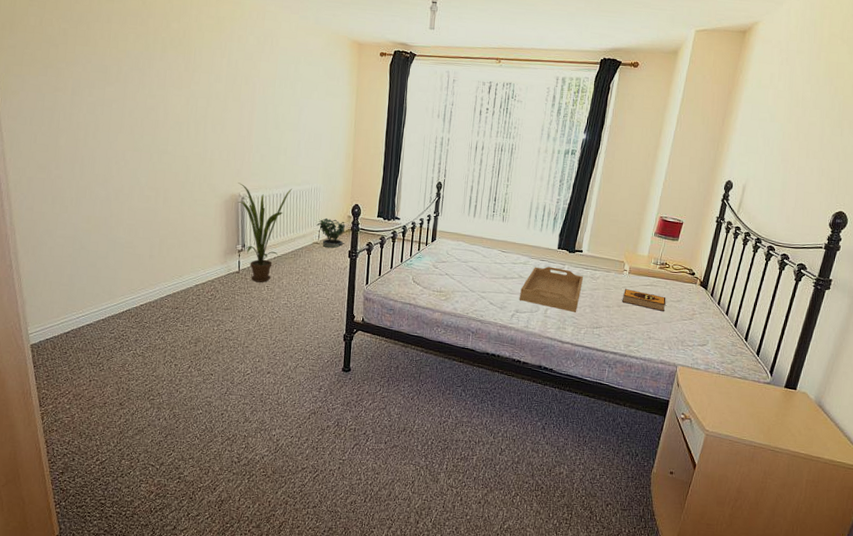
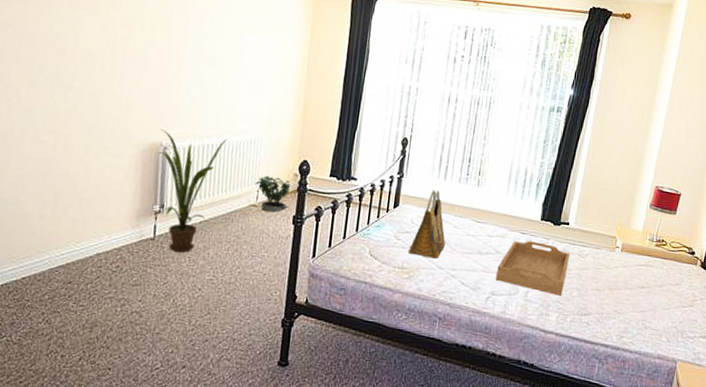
grocery bag: none [445,225,477,283] -> present [409,189,446,259]
hardback book: present [622,289,666,311] -> none [614,269,664,296]

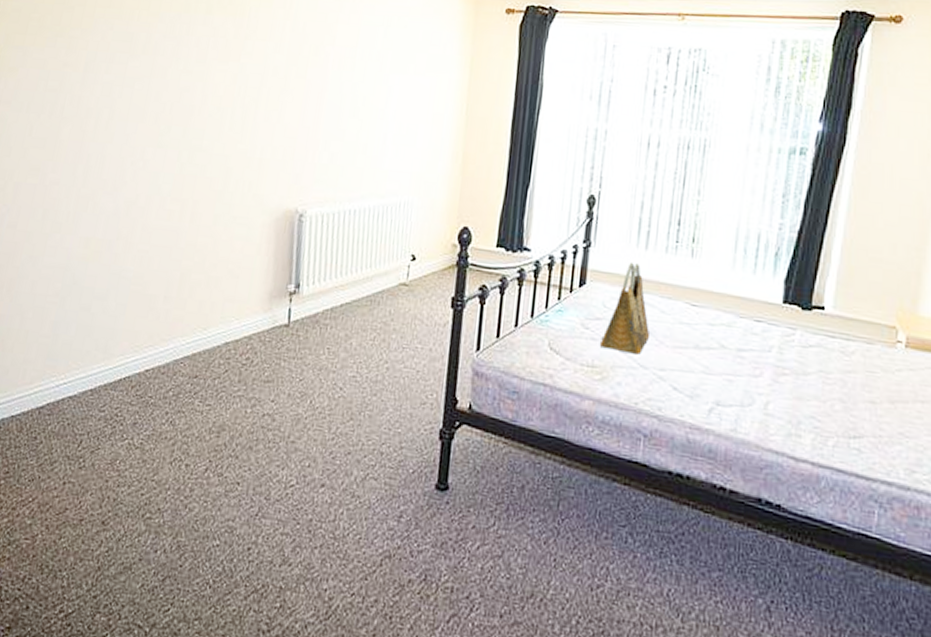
house plant: present [158,129,228,252] -> none [293,193,373,342]
potted plant: present [254,175,291,213] -> none [405,246,449,293]
serving tray: present [496,240,570,296] -> none [722,331,828,409]

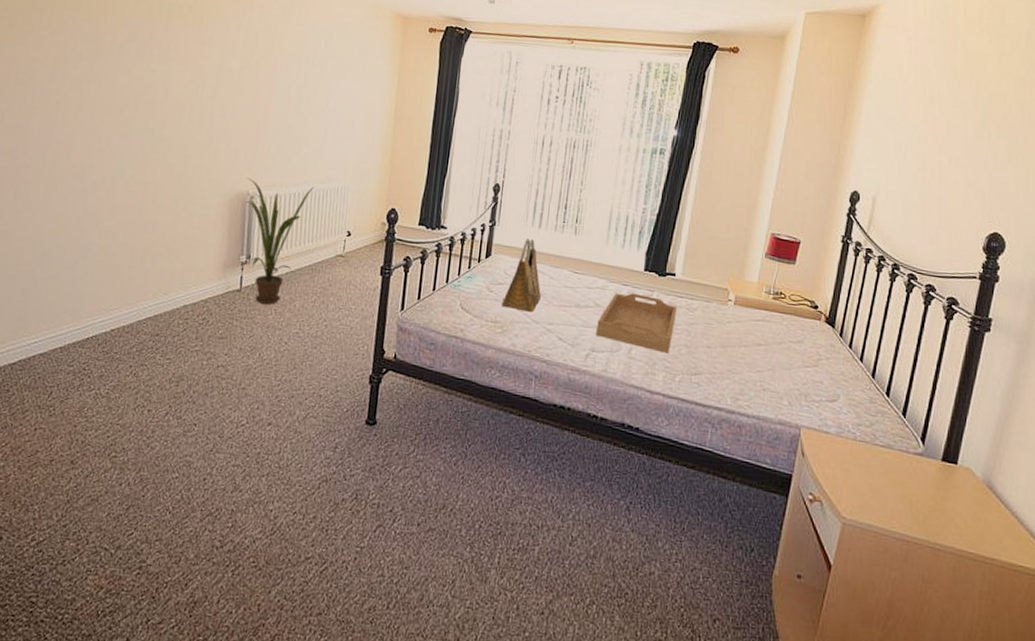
house plant: none [293,193,373,342] -> present [245,178,315,304]
serving tray: none [722,331,828,409] -> present [596,293,678,353]

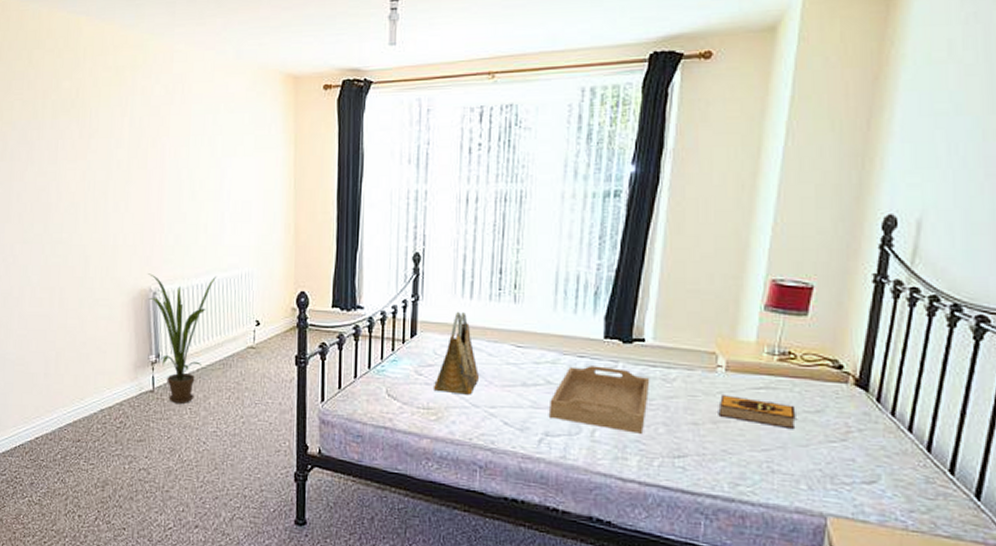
hardback book: none [727,324,783,355] -> present [718,395,796,428]

